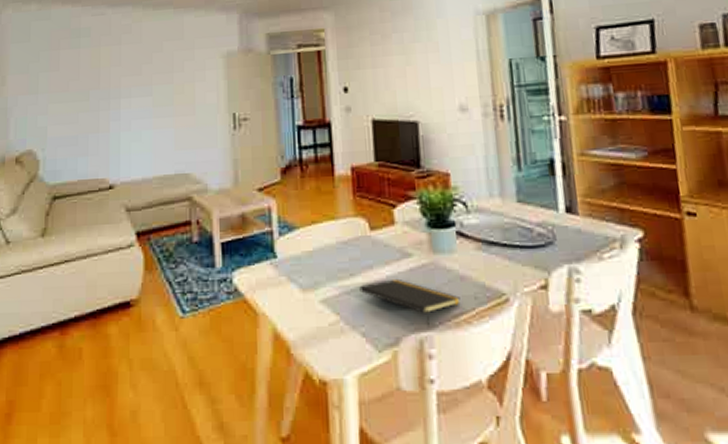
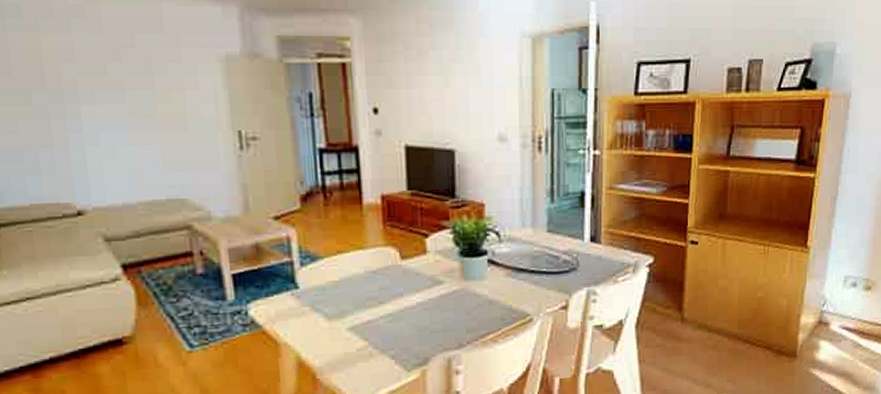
notepad: present [359,278,461,328] -> none [389,304,488,347]

